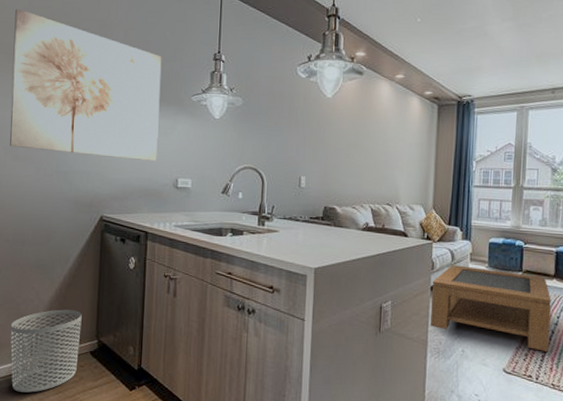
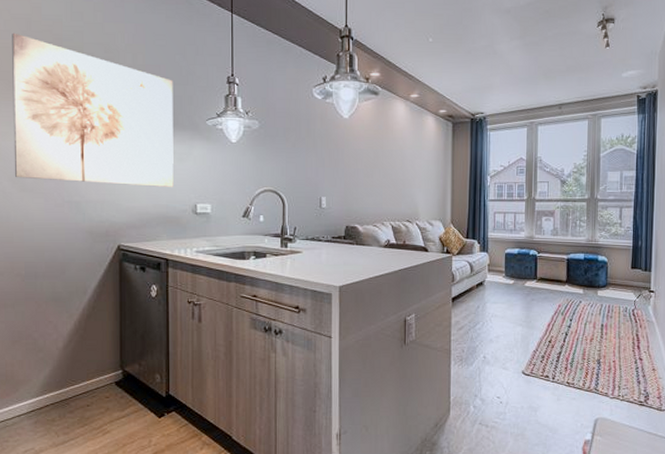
waste bin: present [10,309,82,393] -> none [28,342,104,428]
coffee table: present [430,265,551,352] -> none [453,276,564,353]

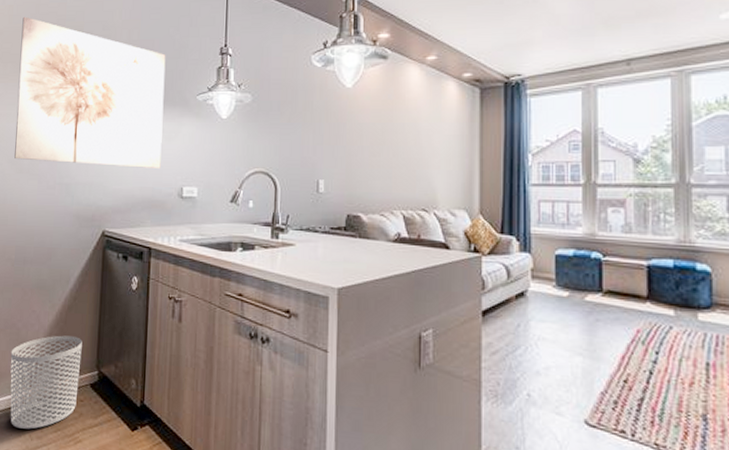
waste bin: none [28,342,104,428] -> present [10,335,82,430]

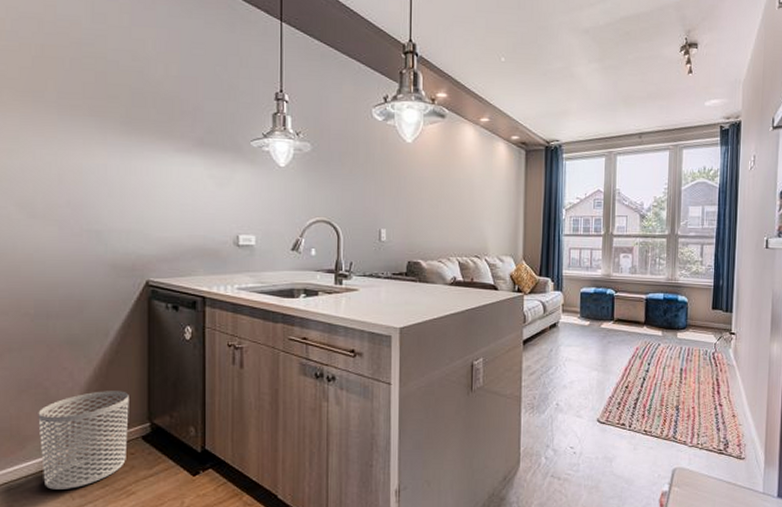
wall art: present [14,16,166,168] -> none [20,34,213,216]

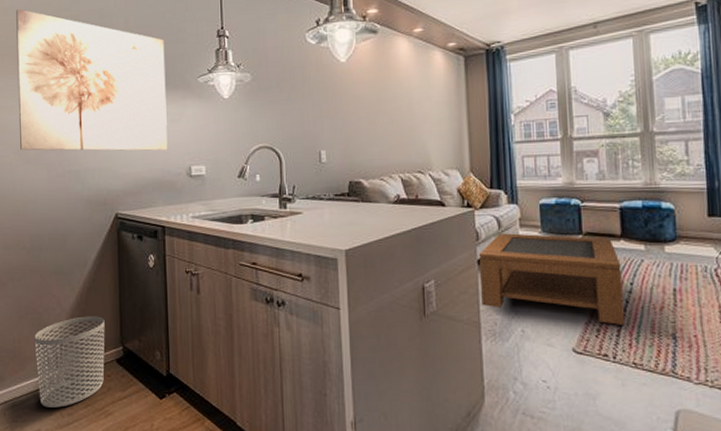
wall art: none [20,34,213,216] -> present [16,8,168,151]
coffee table: none [524,317,642,399] -> present [479,233,624,325]

